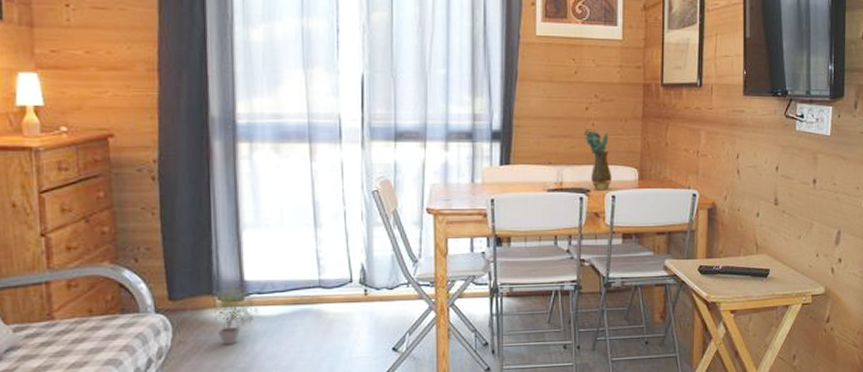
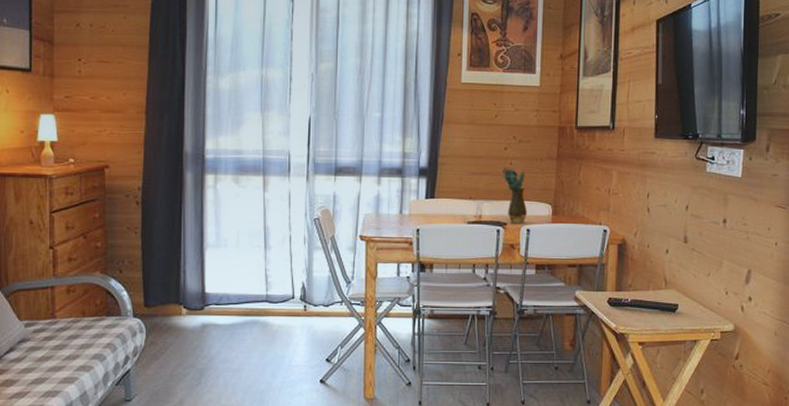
potted plant: present [208,284,259,346] -> none [176,295,216,348]

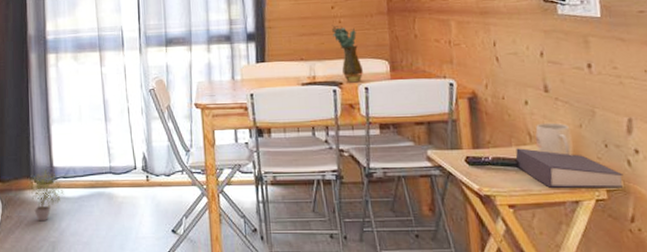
potted plant: none [176,295,216,348] -> present [27,169,64,222]
book: none [650,292,736,330] -> present [515,148,624,189]
mug: none [669,270,701,300] -> present [535,122,574,155]

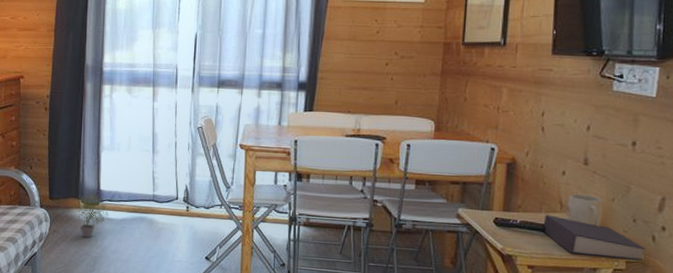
vase: present [332,25,363,83] -> none [383,81,408,139]

